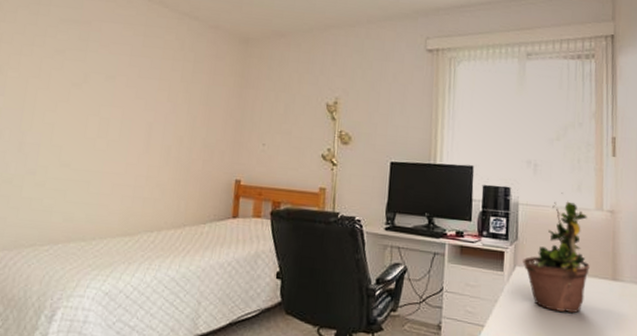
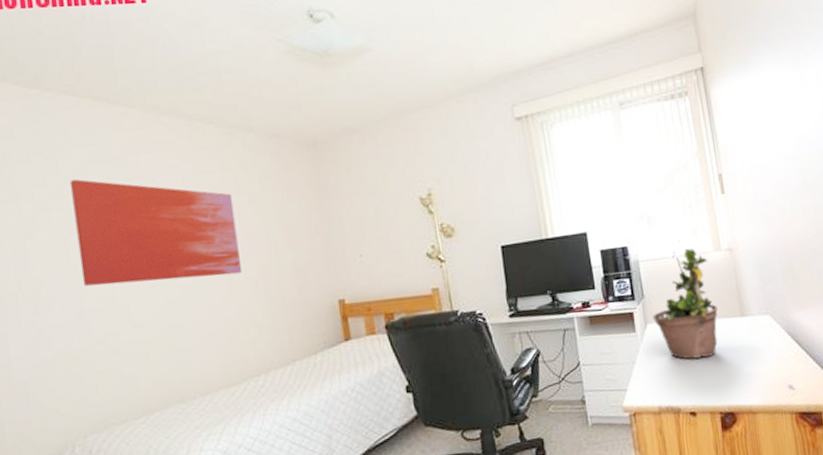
wall art: none [30,33,168,139] -> present [69,179,243,286]

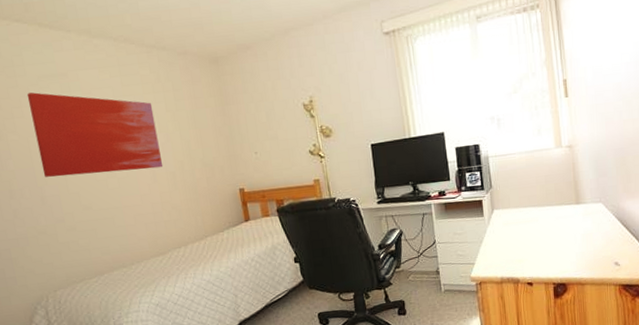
potted plant: present [652,241,718,360] -> none [499,139,556,240]

